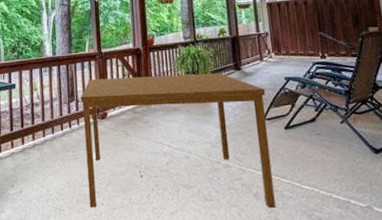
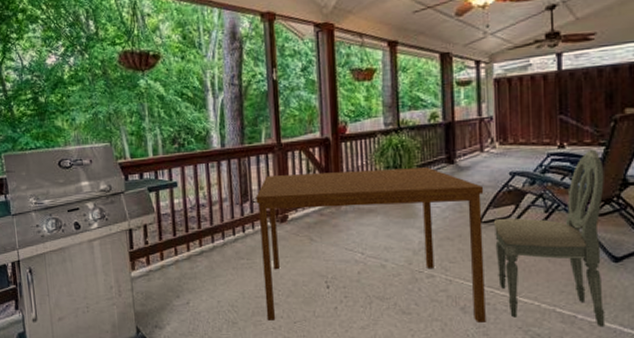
dining chair: none [275,59,374,212] -> present [493,149,606,328]

